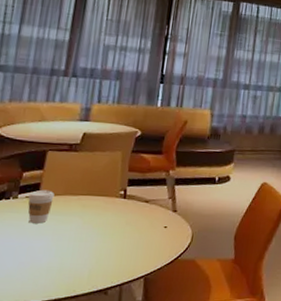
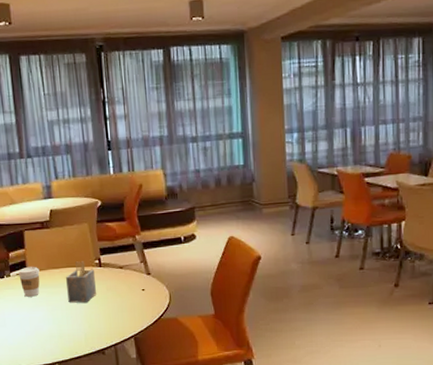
napkin holder: none [79,190,117,235] -> present [66,261,97,303]

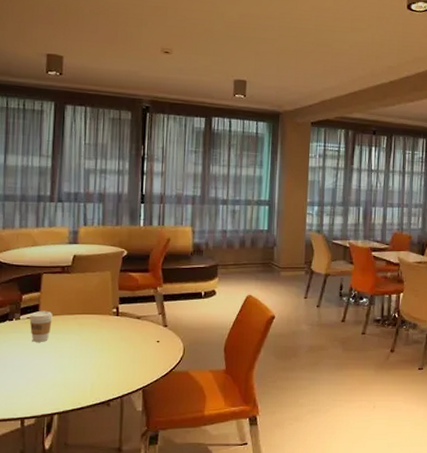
napkin holder: present [66,261,97,303] -> none [79,309,111,351]

